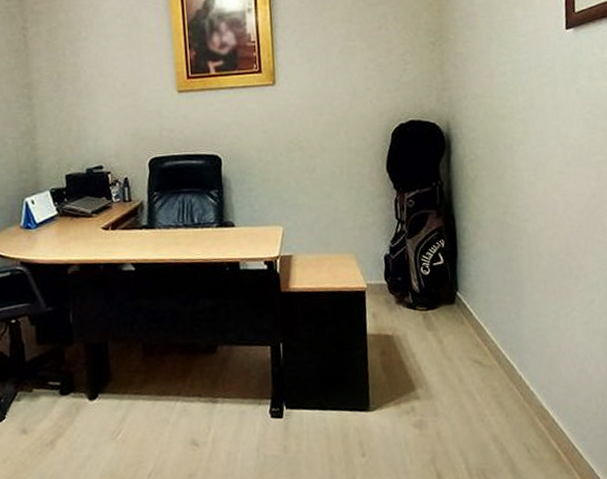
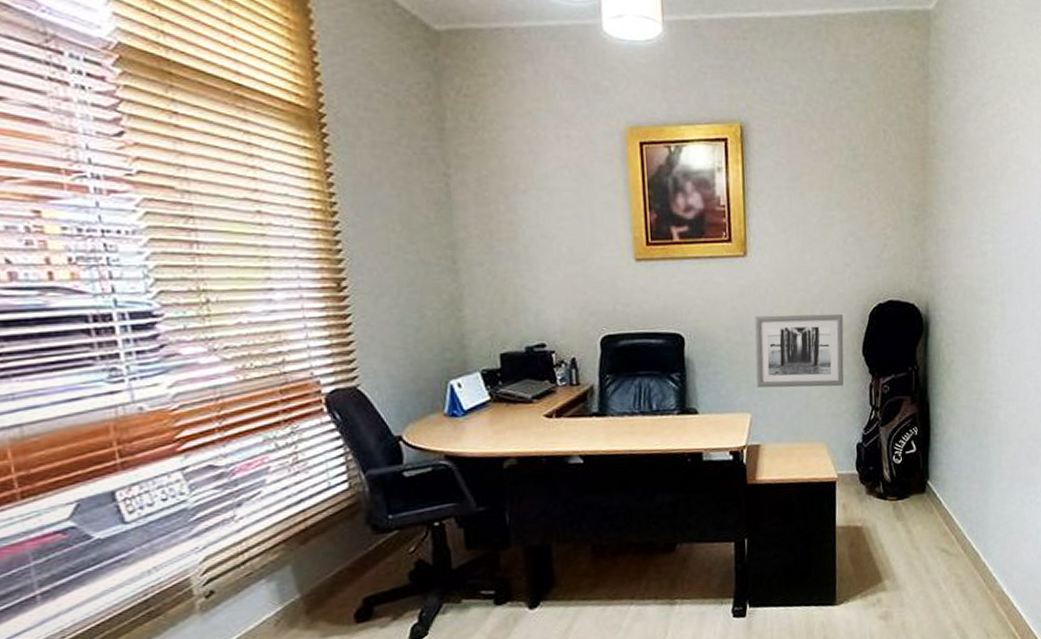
wall art: none [284,134,370,203] -> present [754,313,844,388]

